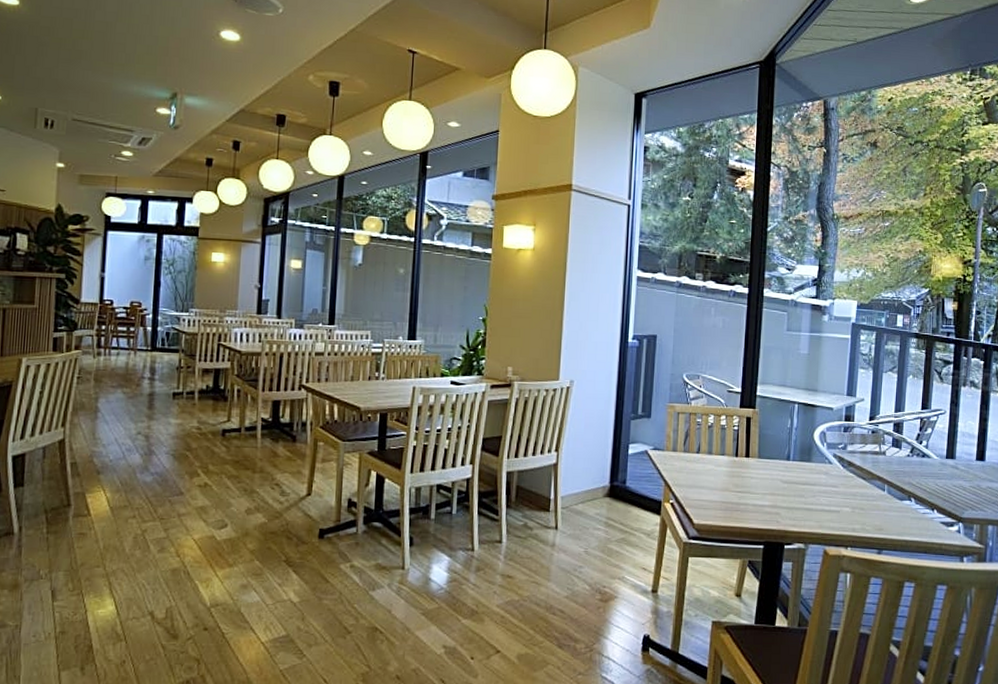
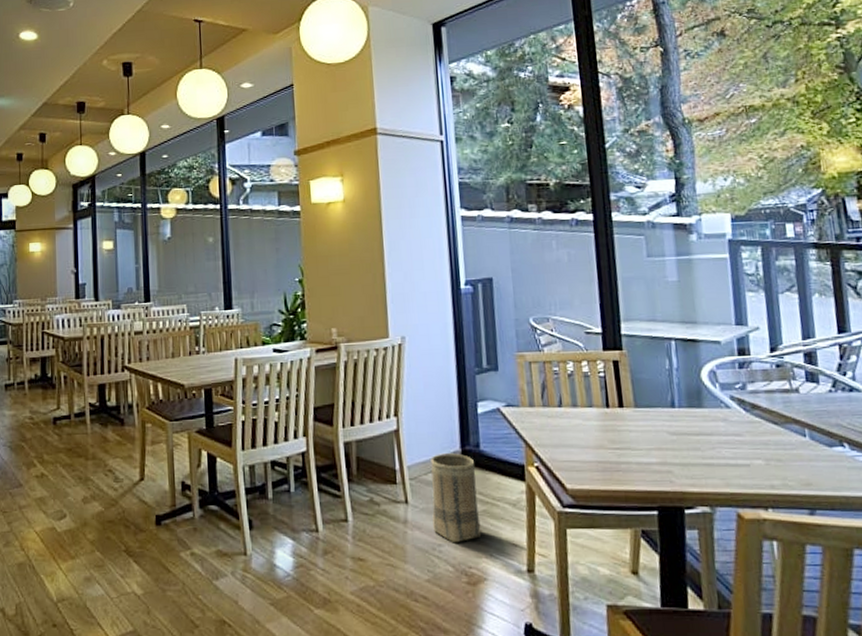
basket: none [577,487,620,566] -> present [430,453,481,543]

